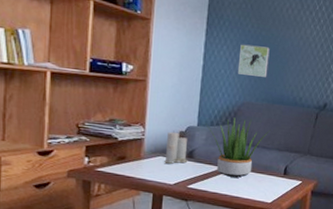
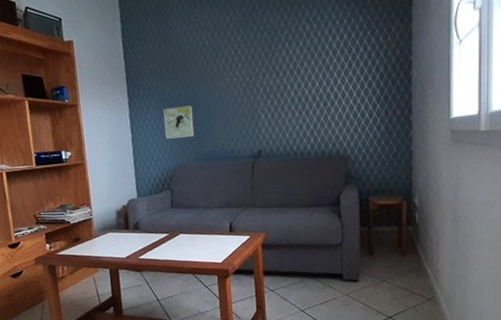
candle: present [164,130,188,164] -> none [112,206,135,239]
potted plant: present [205,117,271,178] -> none [144,181,208,243]

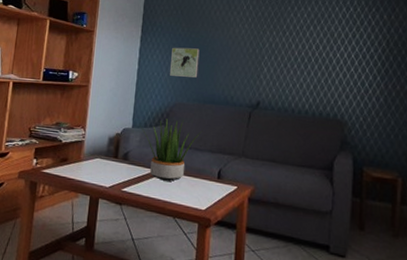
potted plant: none [144,181,208,243] -> present [139,118,203,181]

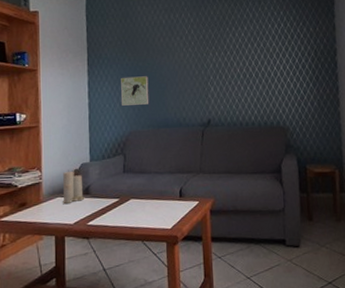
candle: none [101,132,123,166] -> present [63,170,85,204]
potted plant: present [139,118,203,181] -> none [97,147,160,208]

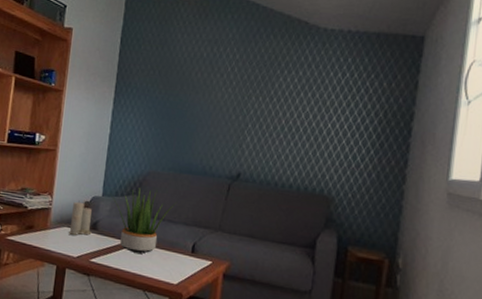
potted plant: none [97,147,160,208] -> present [110,188,178,254]
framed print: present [121,76,150,106] -> none [144,111,178,145]

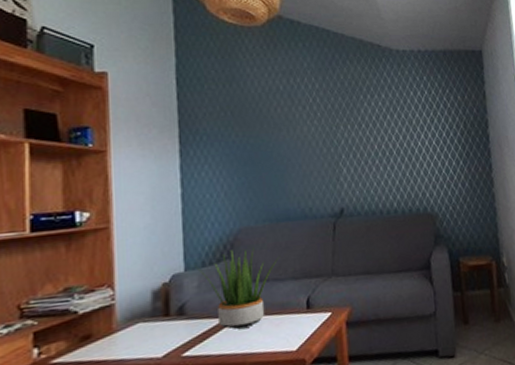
candle: present [69,200,92,236] -> none [146,284,178,331]

